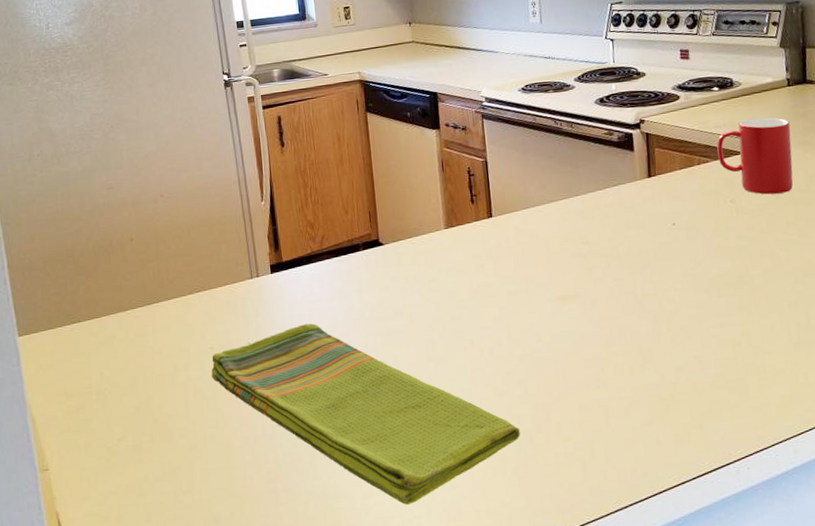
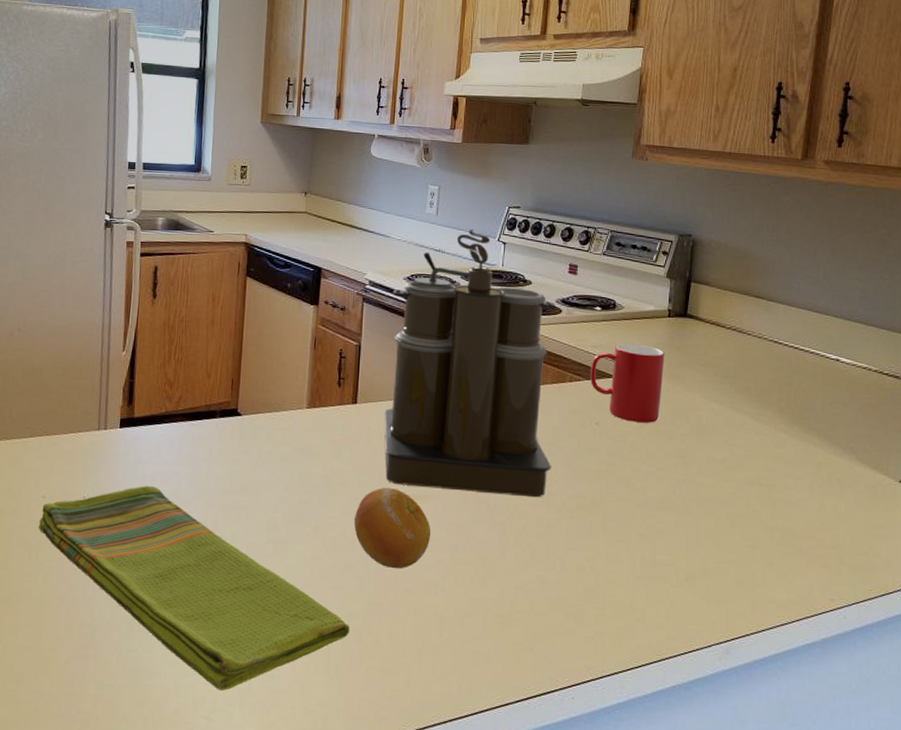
fruit: none [507,292,585,369] -> present [353,487,431,569]
coffee maker: none [509,31,693,289] -> present [384,229,555,498]

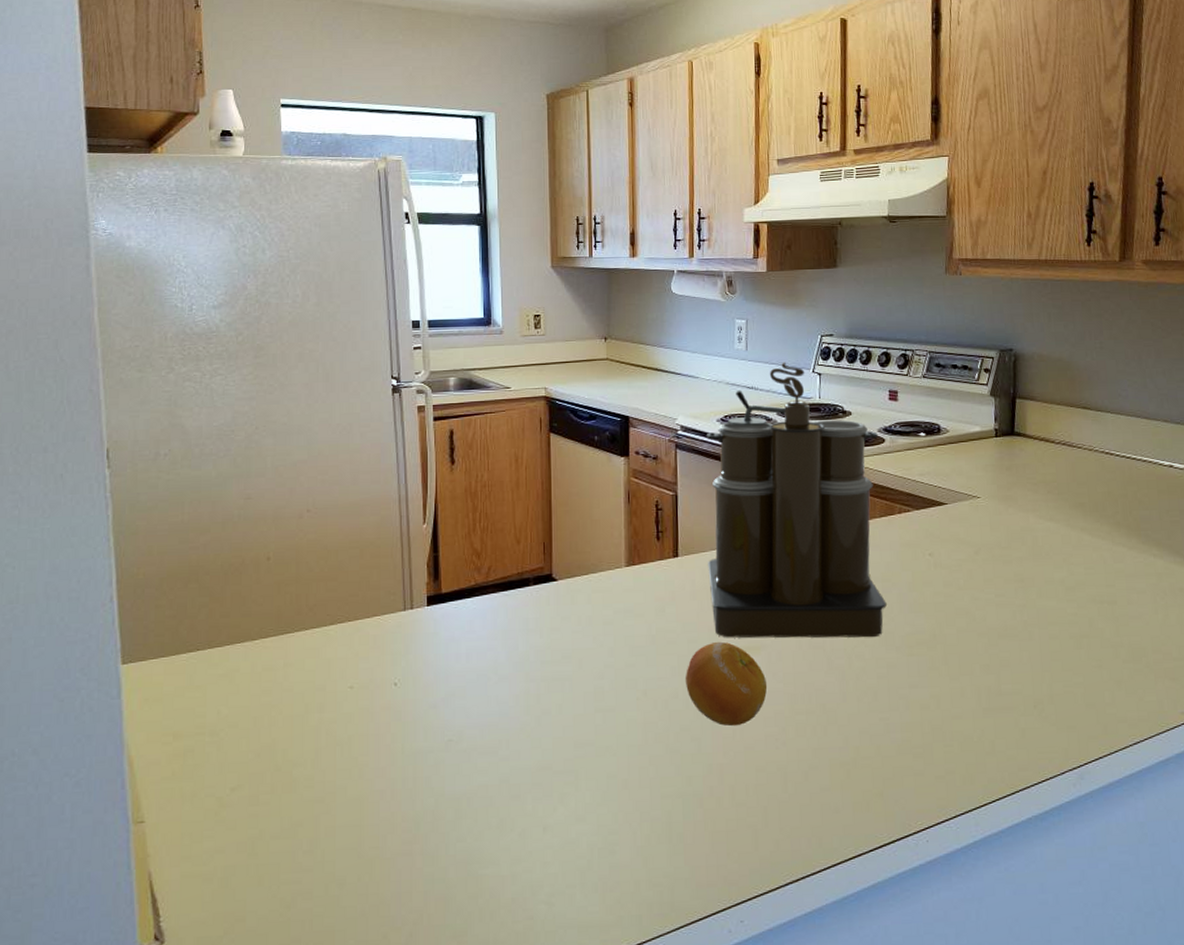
dish towel: present [39,485,350,691] -> none [349,664,690,872]
cup: present [590,343,665,423] -> none [919,468,995,550]

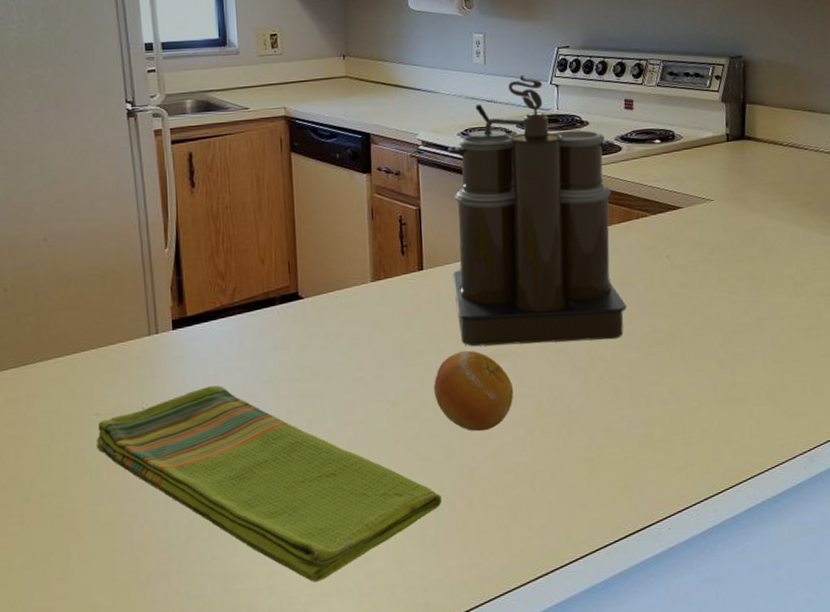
dish towel: none [349,664,690,872] -> present [97,385,442,582]

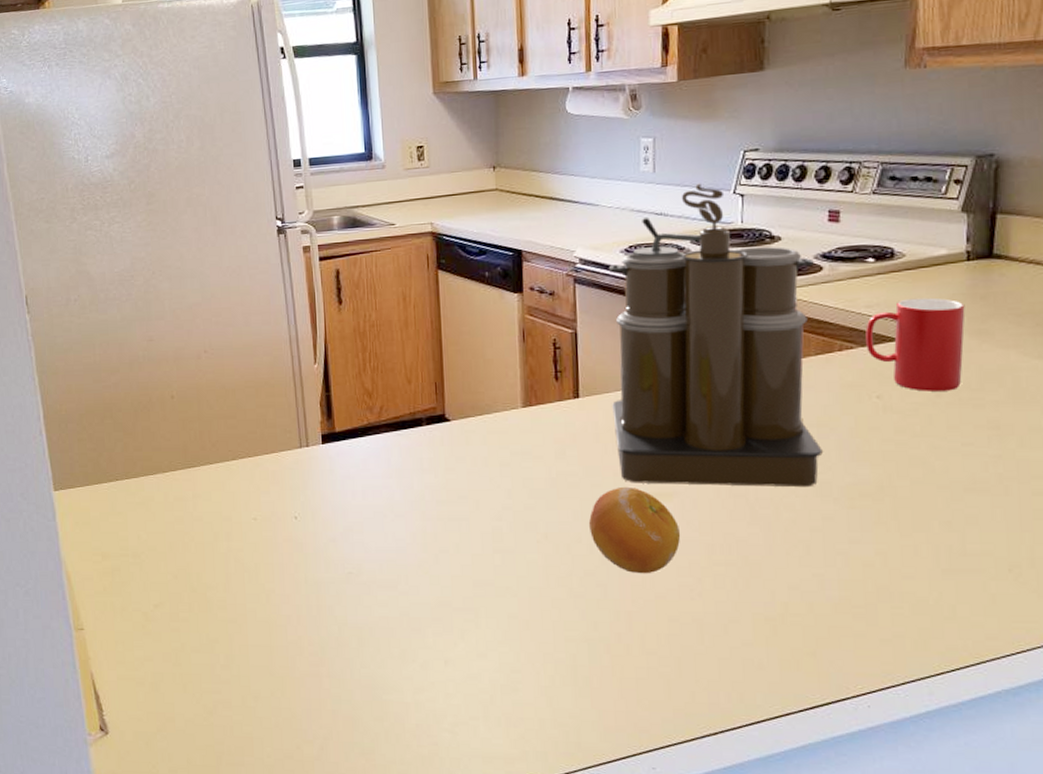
dish towel: present [97,385,442,582] -> none [254,500,596,704]
cup: none [655,172,728,251] -> present [865,297,965,392]

